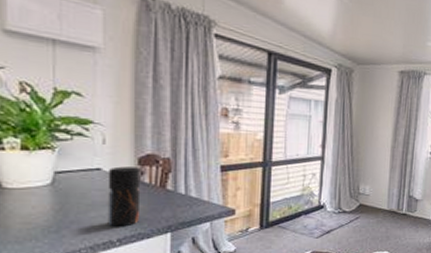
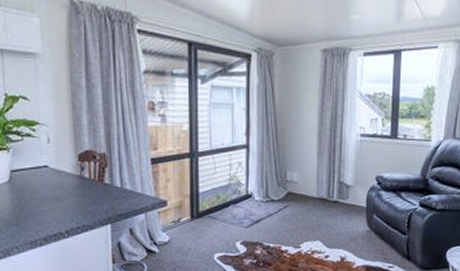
pepper grinder: present [108,166,141,227] -> none [54,163,84,220]

